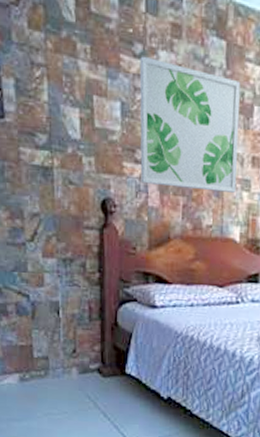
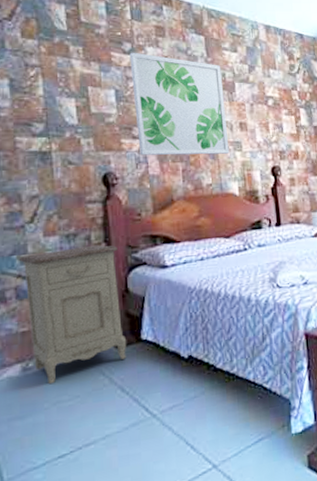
nightstand: none [19,273,111,397] -> present [18,244,127,385]

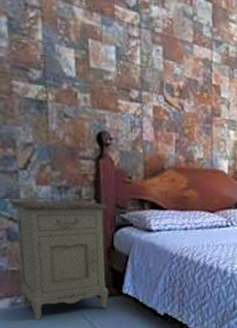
wall art: present [129,52,230,156] -> none [133,8,226,131]

